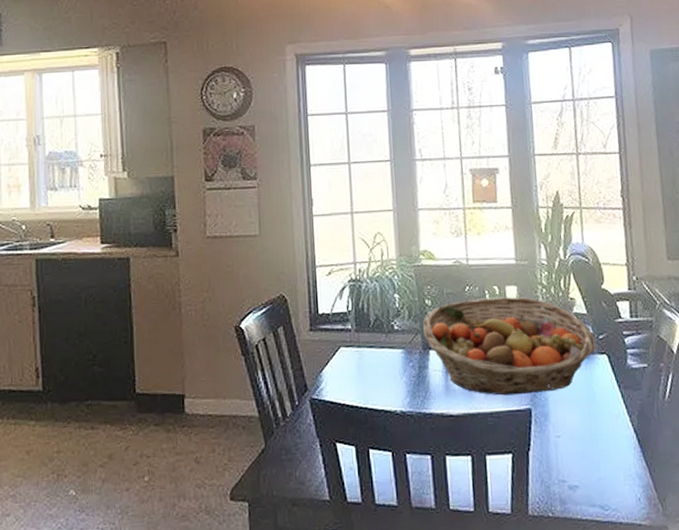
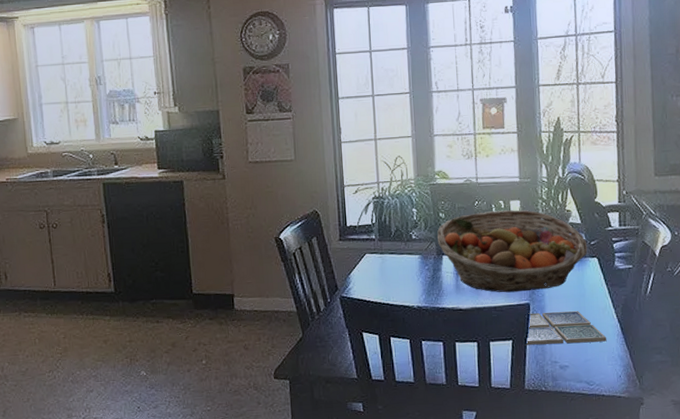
drink coaster: none [527,418,622,460] -> present [525,311,607,346]

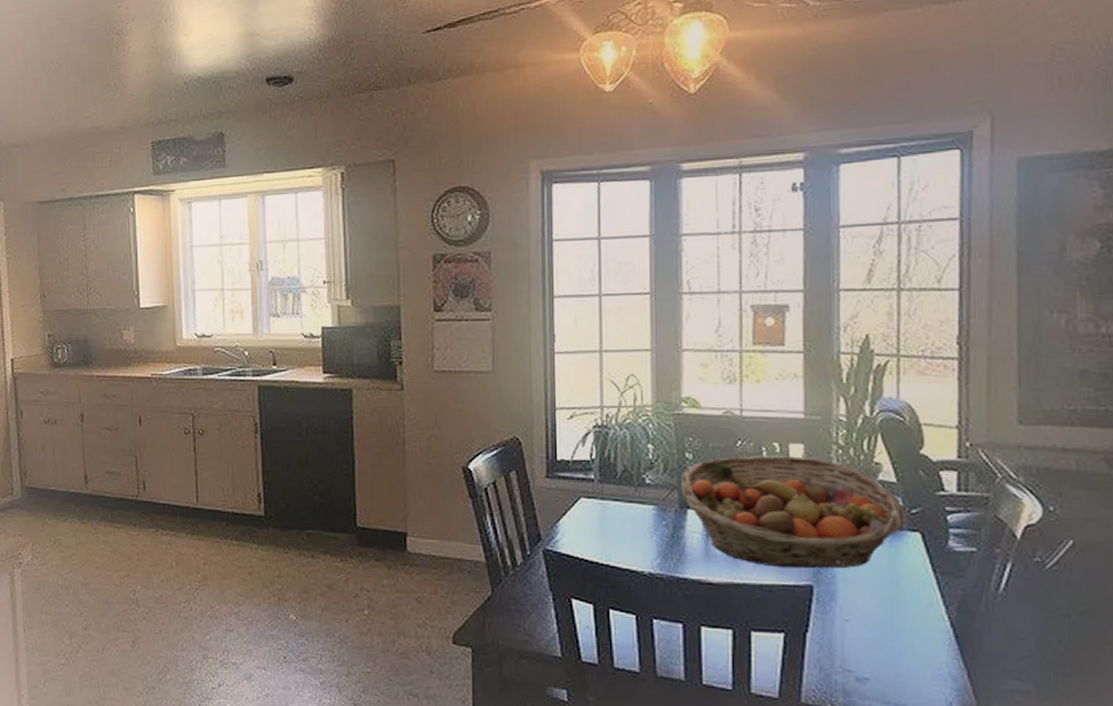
drink coaster: present [525,311,607,346] -> none [803,599,932,652]

